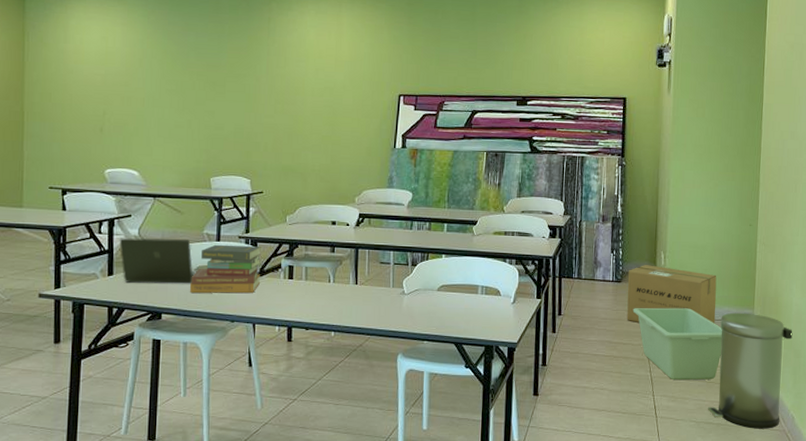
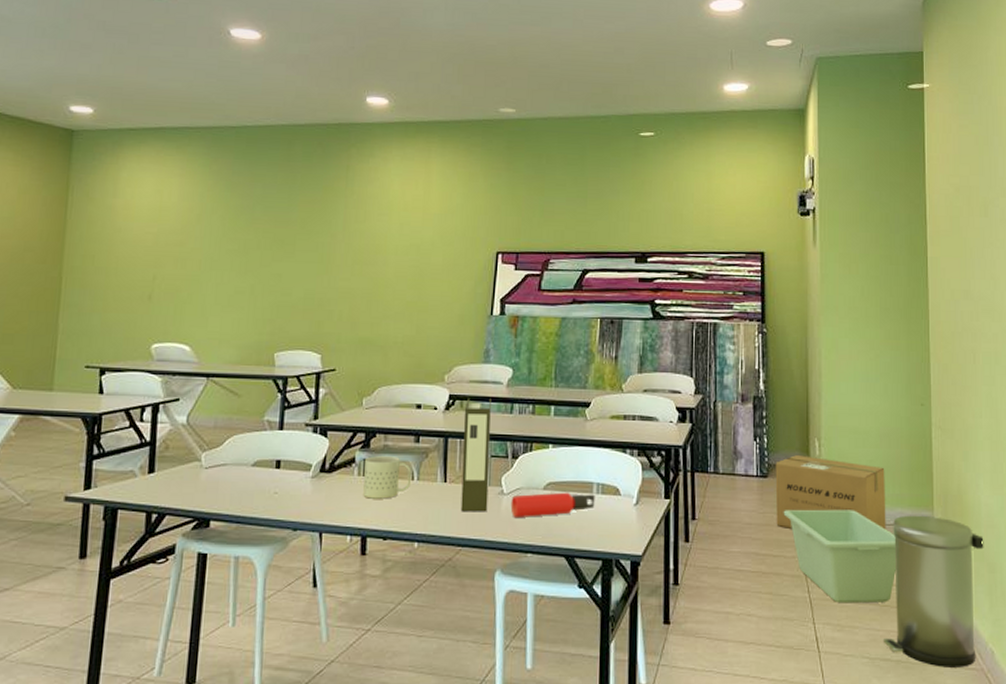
laptop: present [119,237,197,284] -> none [163,426,255,483]
books: present [190,244,261,294] -> none [245,433,332,495]
mug: none [288,263,328,297] -> present [363,456,411,499]
binder: none [369,216,394,308] -> present [460,398,491,512]
water bottle: none [410,293,480,313] -> present [510,492,595,517]

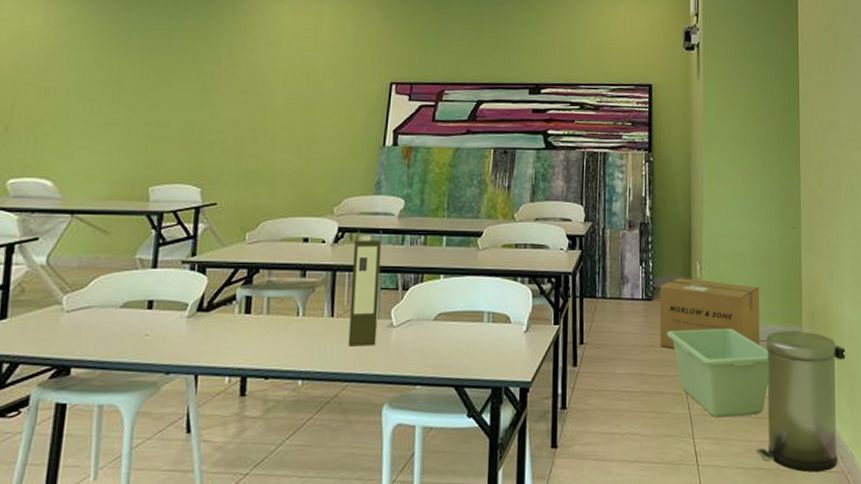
mug: present [363,456,411,499] -> none [244,292,296,337]
water bottle: present [510,492,595,517] -> none [400,322,486,350]

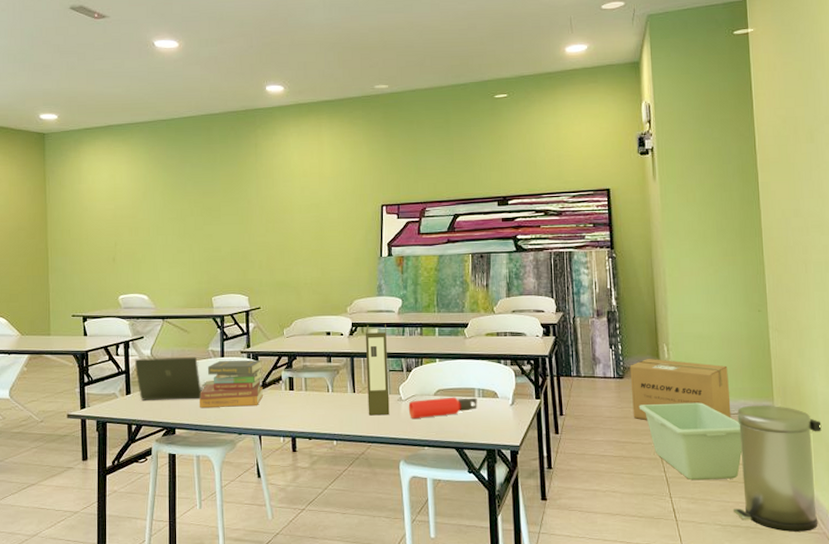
laptop: none [18,266,124,328] -> present [134,357,205,401]
books: none [112,272,211,337] -> present [200,360,264,407]
water bottle: none [400,322,486,350] -> present [408,397,477,418]

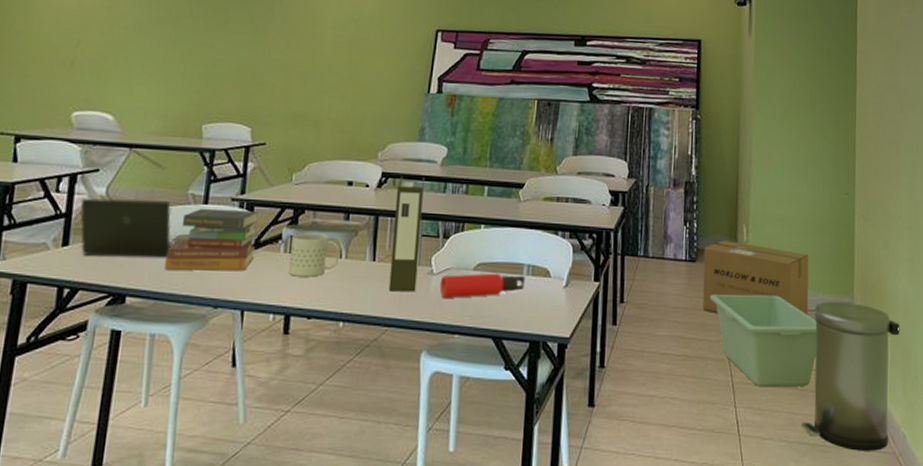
mug: none [288,374,326,408] -> present [288,233,339,277]

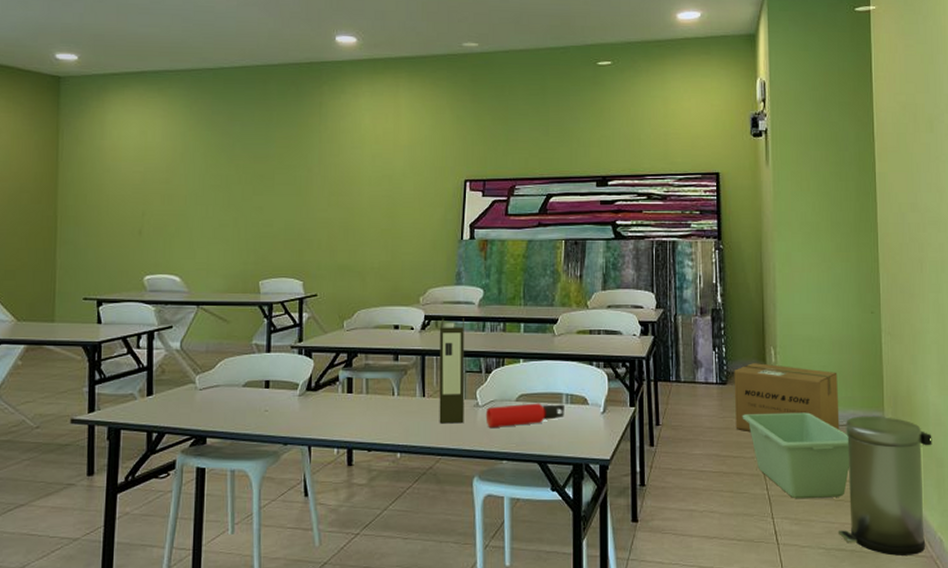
laptop: present [80,198,176,258] -> none [159,351,245,403]
books: present [165,208,259,271] -> none [238,356,317,412]
mug: present [288,233,339,277] -> none [347,374,391,414]

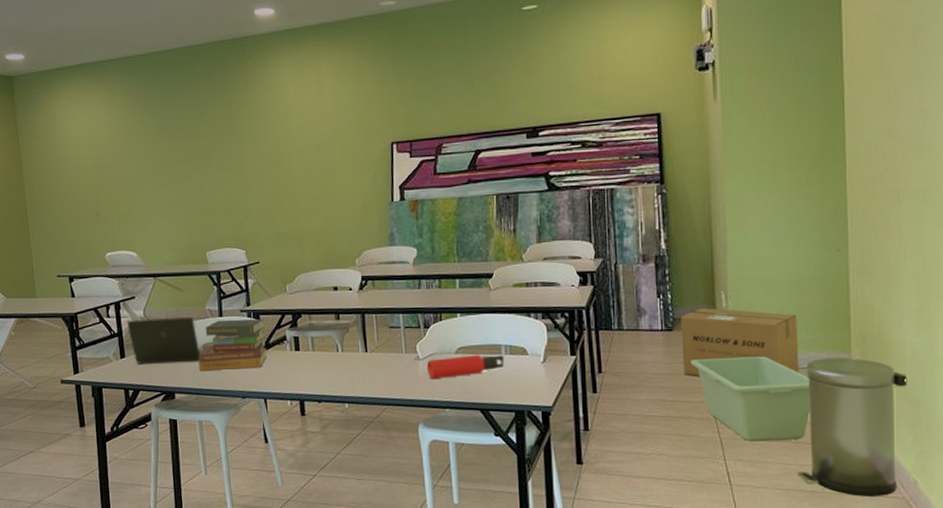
laptop: none [159,351,245,403] -> present [126,317,204,364]
books: none [238,356,317,412] -> present [198,319,268,370]
binder: present [439,318,465,424] -> none [376,277,406,376]

